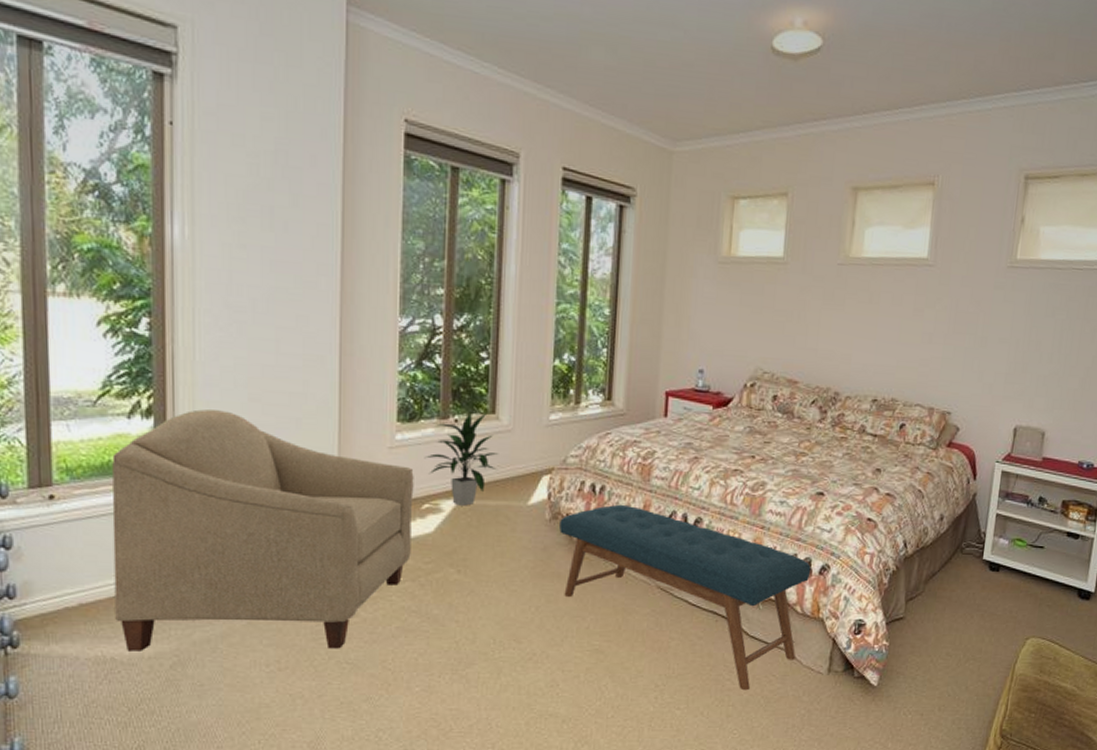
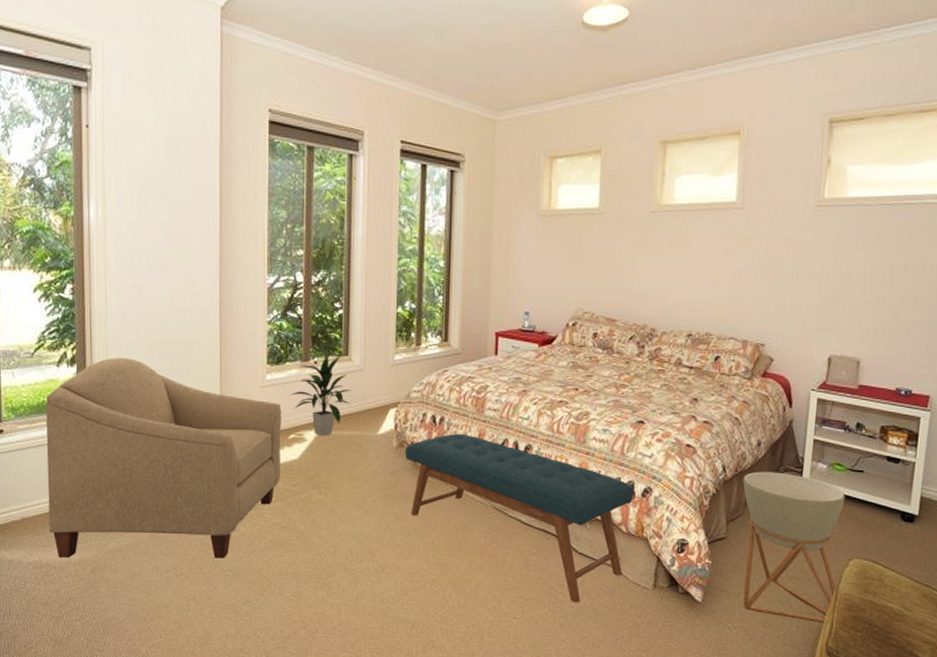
planter: none [920,547,1025,706] -> present [743,471,846,624]

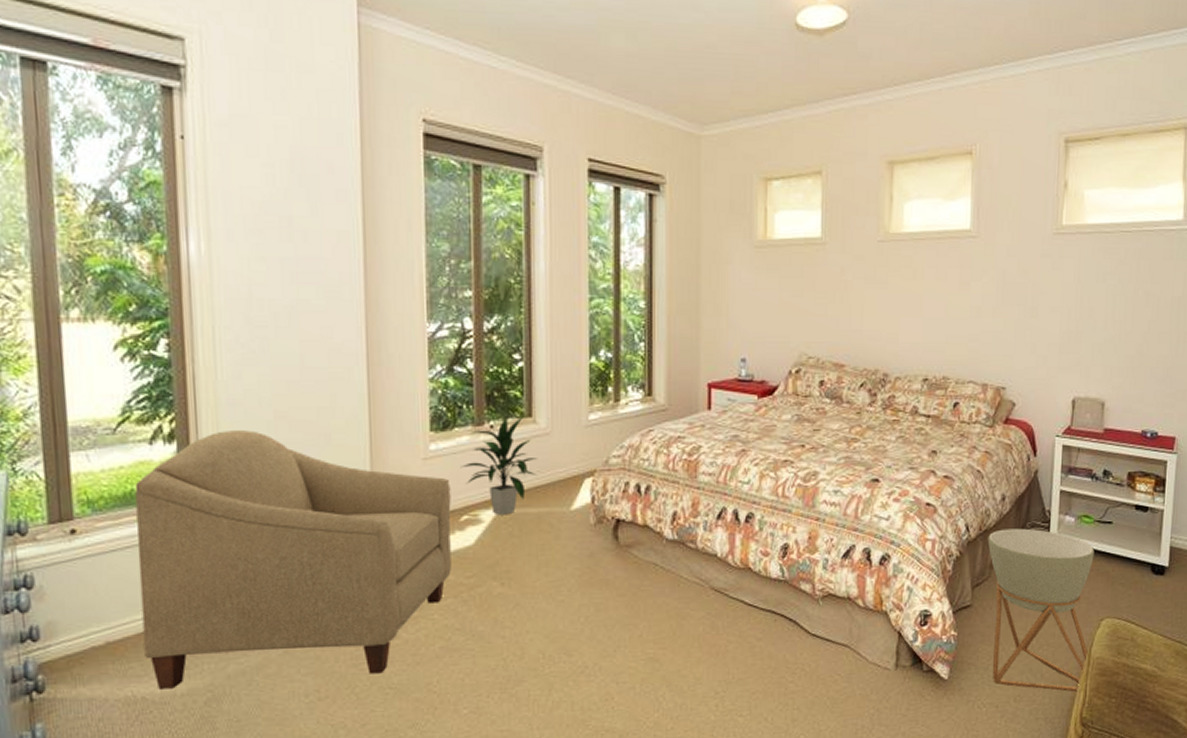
bench: present [405,433,634,603] -> none [605,503,871,693]

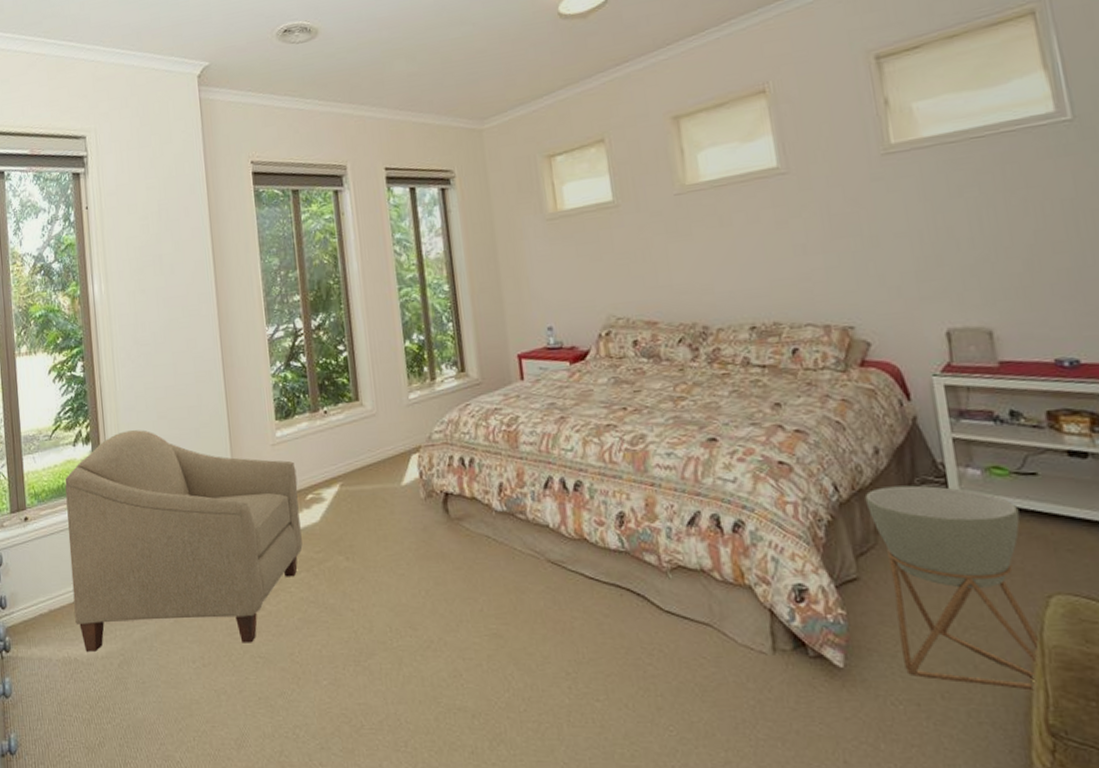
indoor plant: present [460,416,538,515] -> none [302,401,368,493]

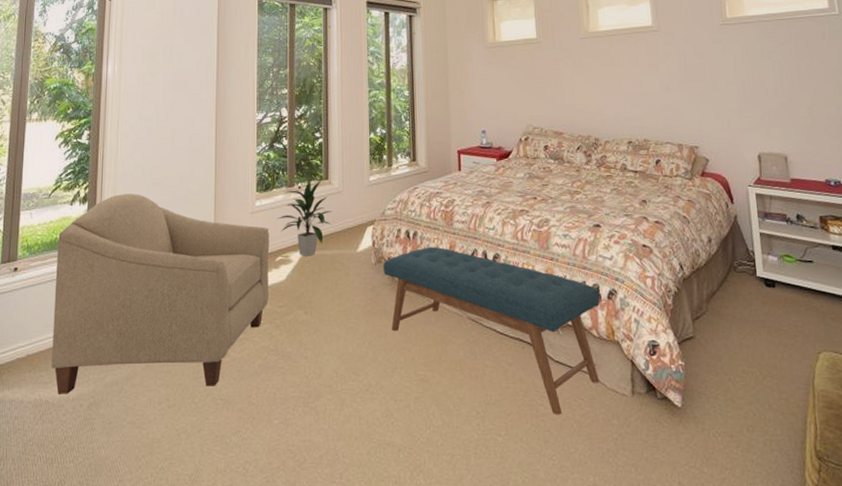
indoor plant: none [302,401,368,493] -> present [277,179,333,256]
bench: none [435,475,728,677] -> present [383,246,601,415]
planter: present [864,485,1041,691] -> none [700,267,813,425]

